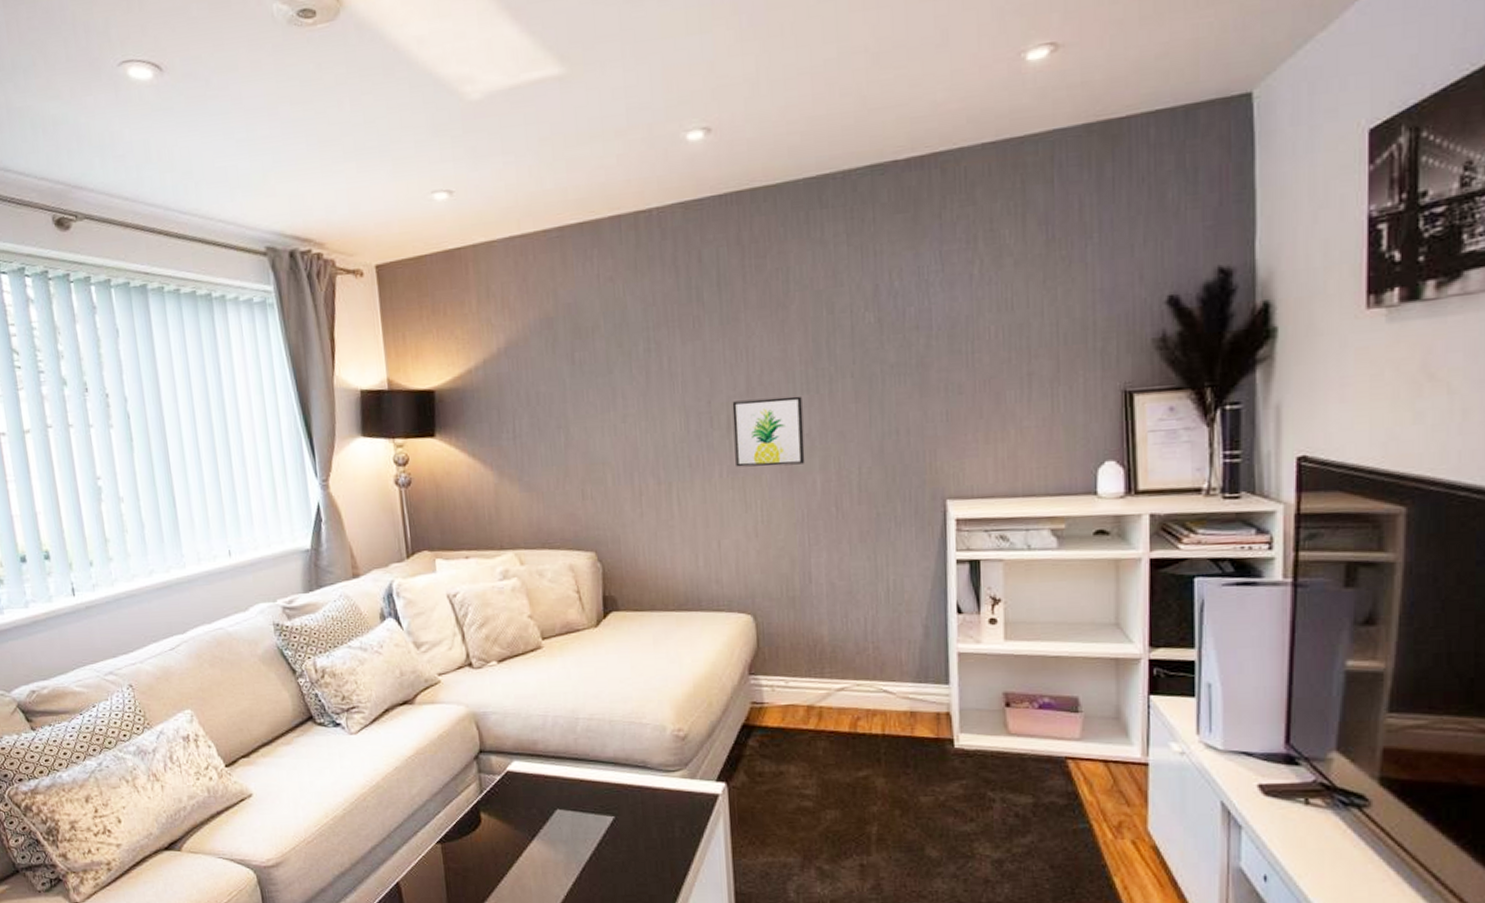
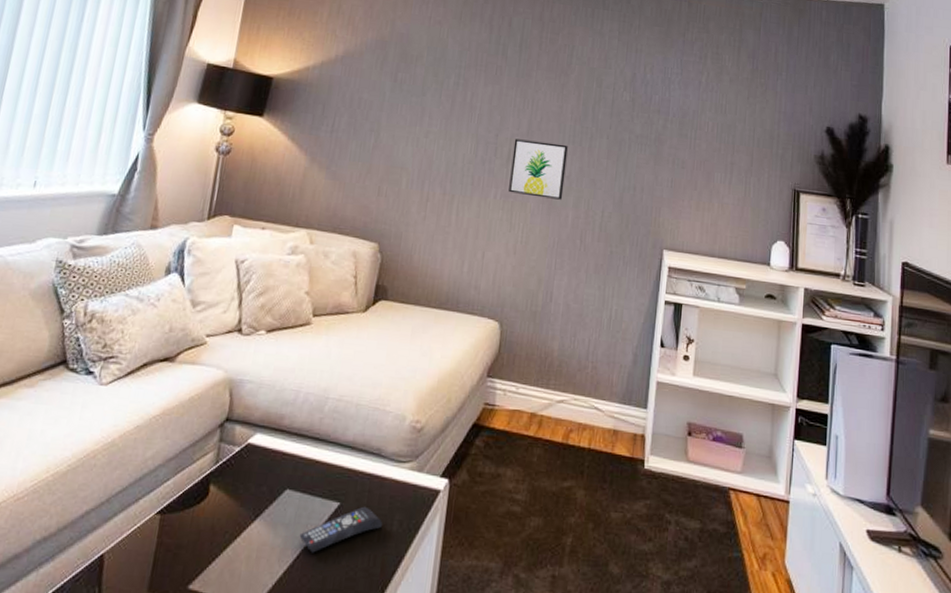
remote control: none [580,817,663,865] -> present [299,506,382,553]

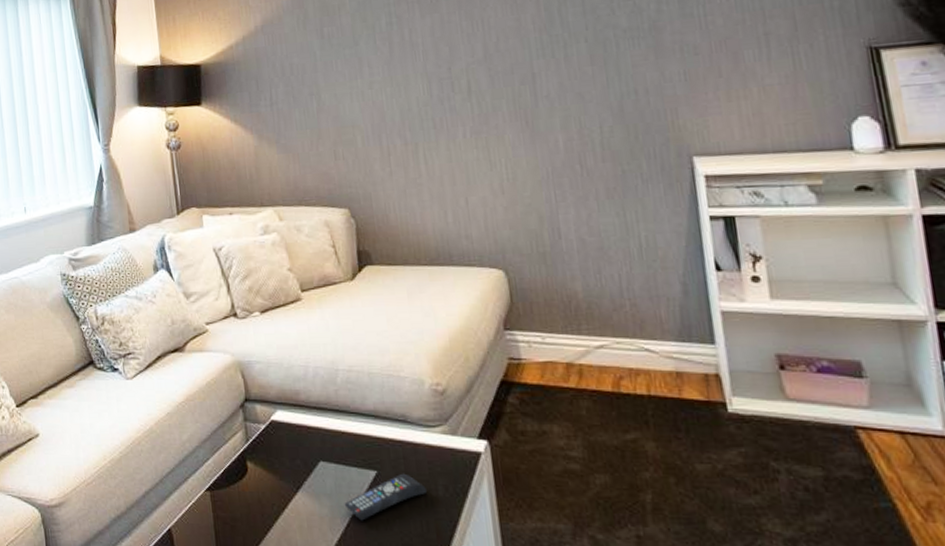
wall art: present [508,139,568,200] -> none [471,60,546,128]

